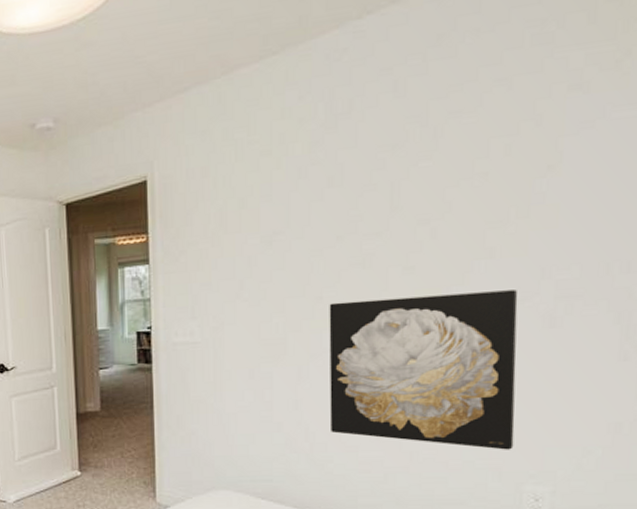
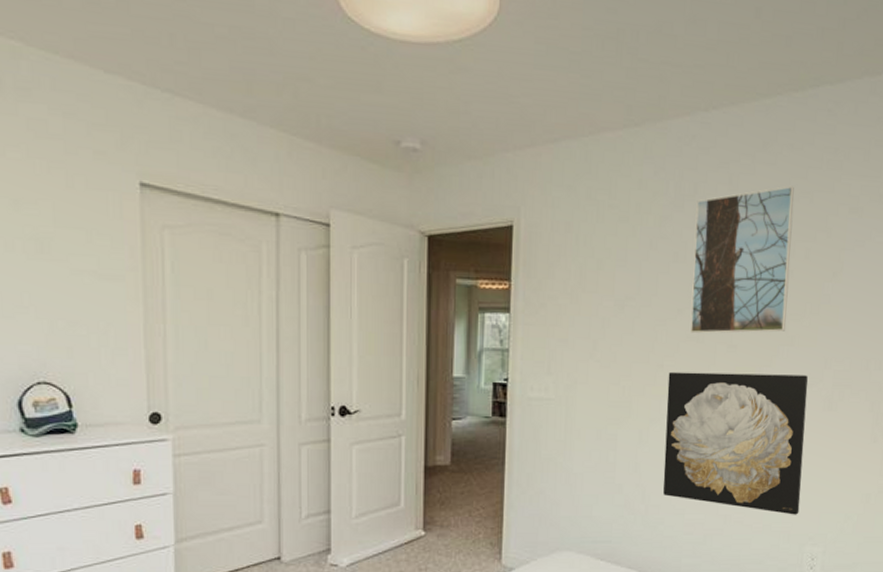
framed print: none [352,76,485,260] -> present [690,186,794,334]

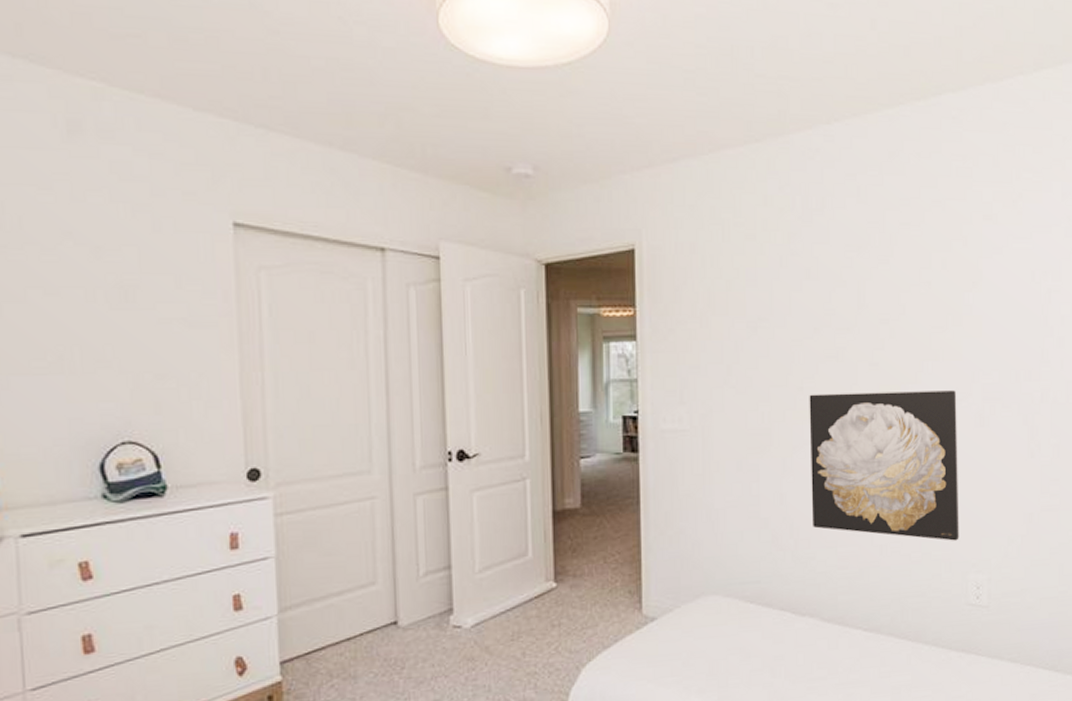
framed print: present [690,186,794,334] -> none [825,195,929,352]

